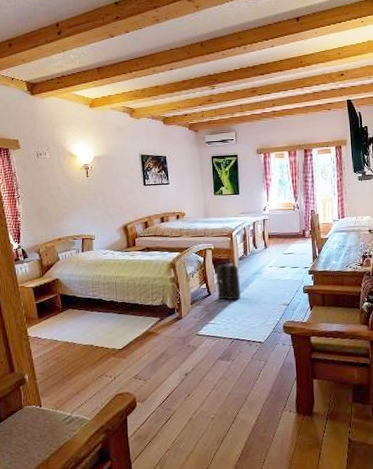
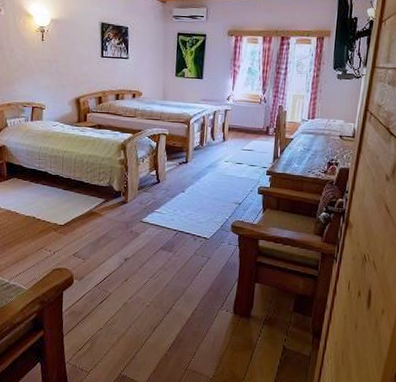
backpack: present [215,261,241,304] -> none [166,150,192,195]

